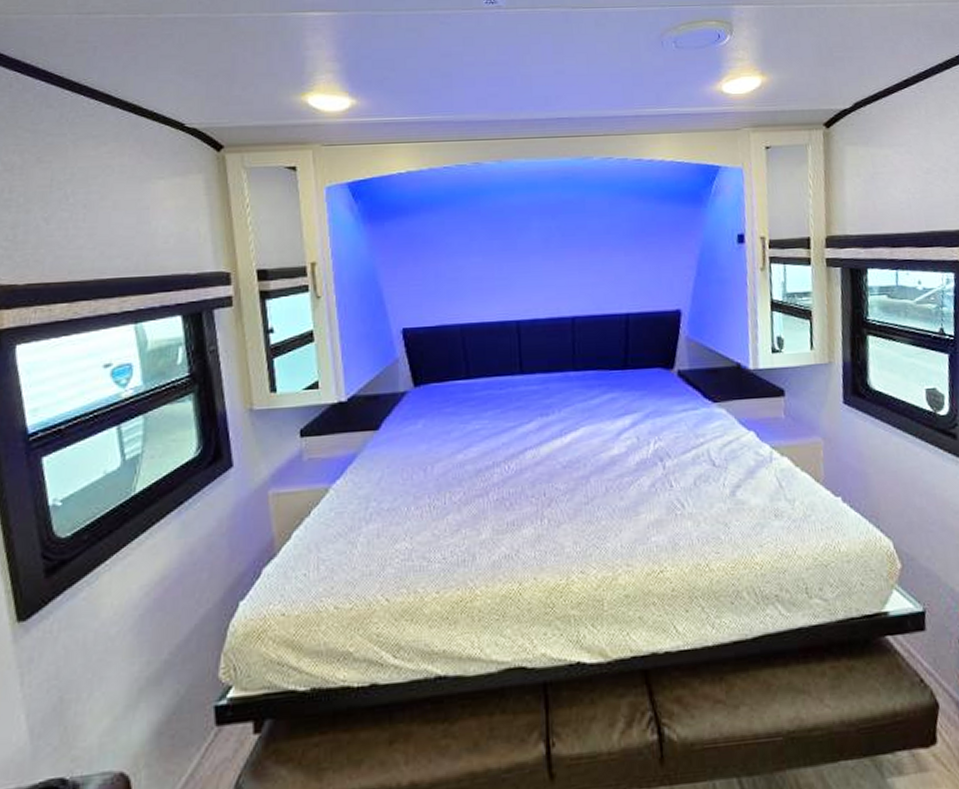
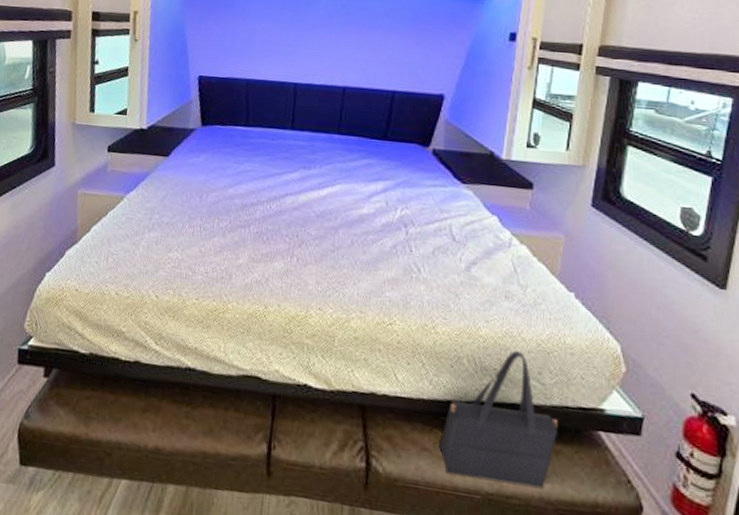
tote bag: none [732,571,848,723] -> present [439,351,558,490]

